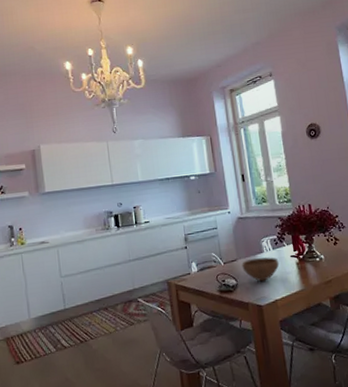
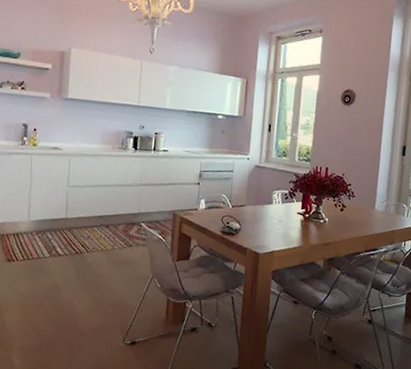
bowl: present [241,257,280,282] -> none [249,208,285,231]

